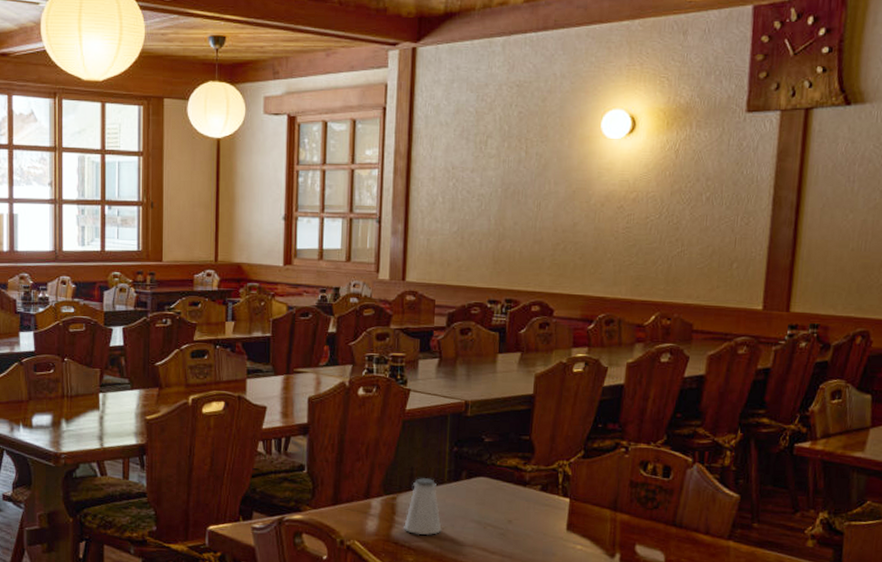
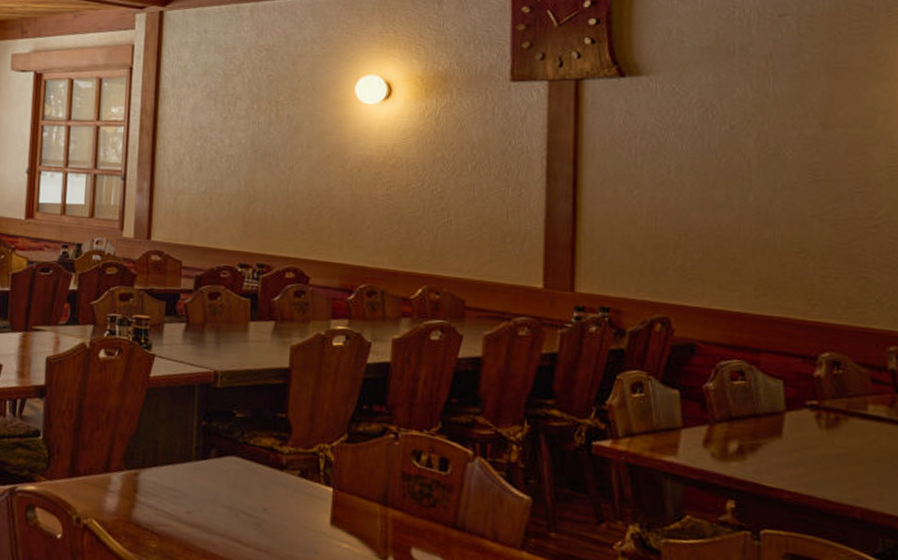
saltshaker: present [404,478,442,535] -> none [146,453,189,519]

